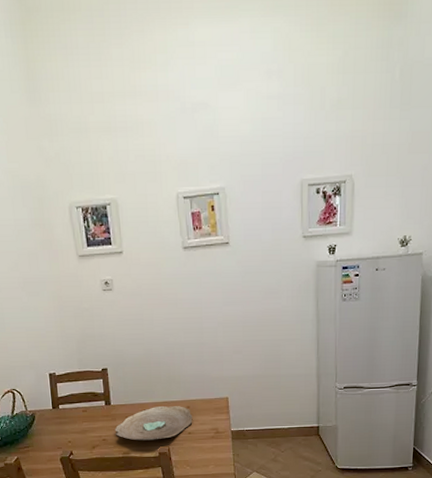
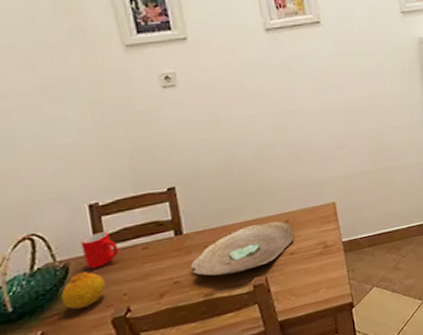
fruit: none [30,420,58,446] -> present [61,271,107,310]
cup: none [43,395,67,420] -> present [80,231,119,270]

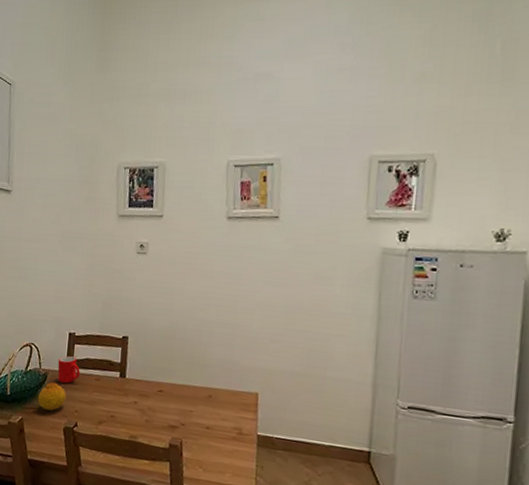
decorative bowl: present [190,221,294,276] -> none [125,388,214,429]

